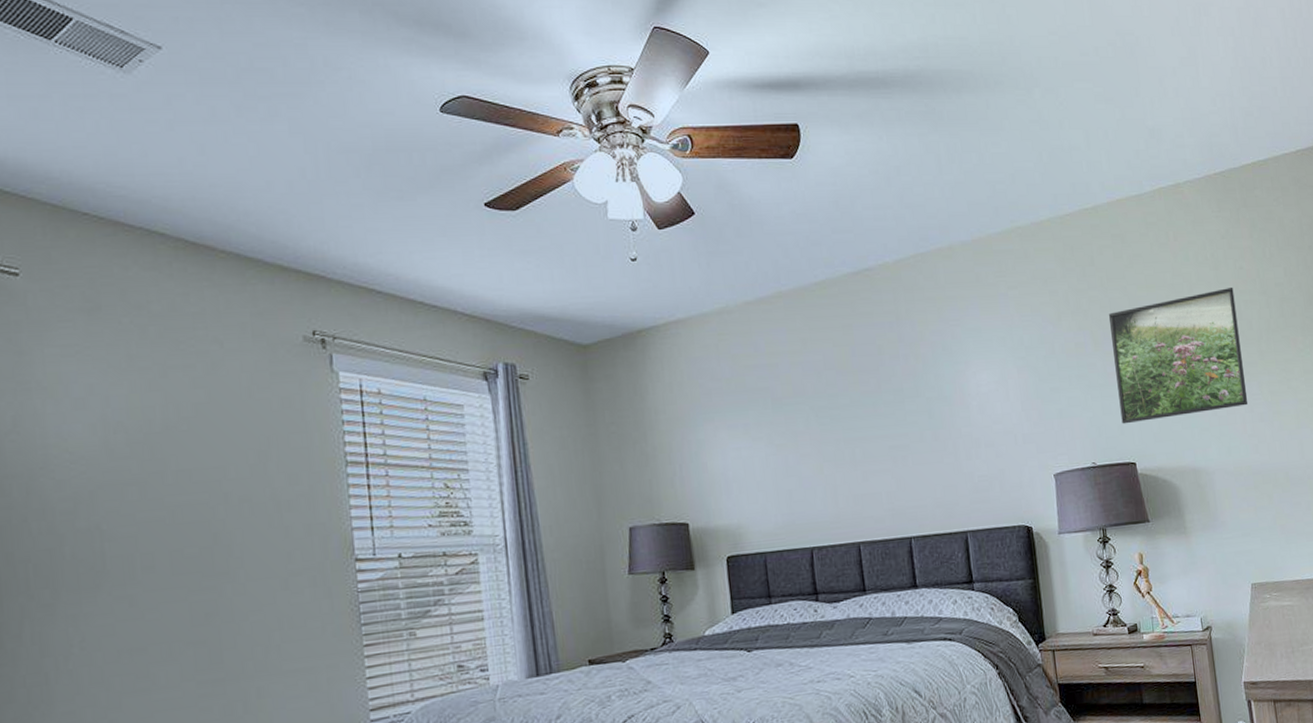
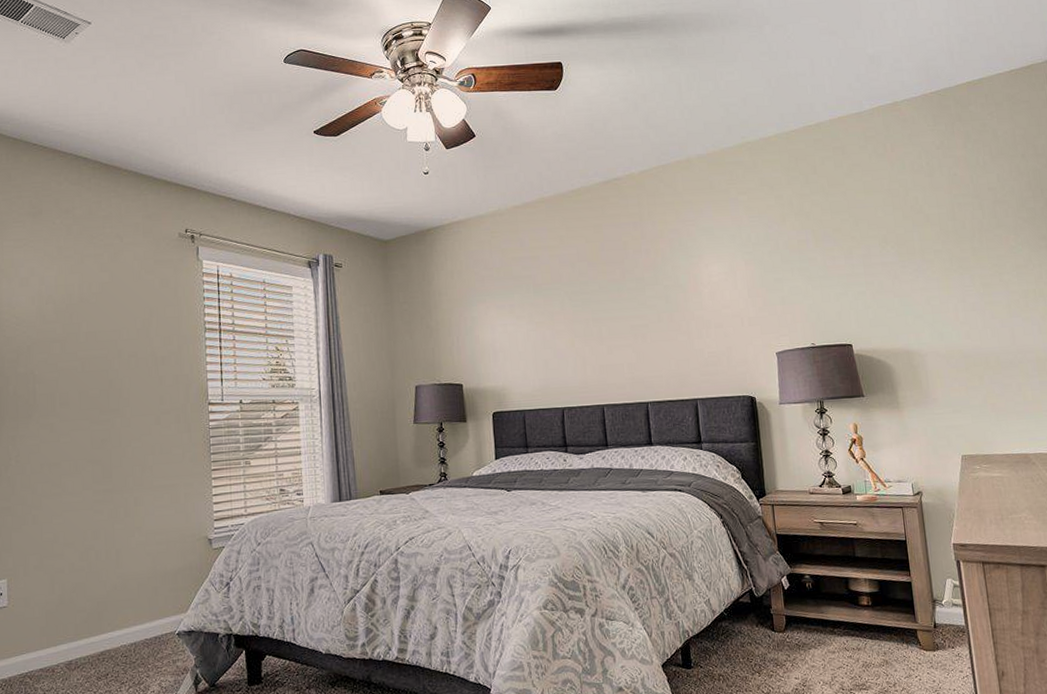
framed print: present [1108,288,1249,424] -> none [828,192,961,311]

